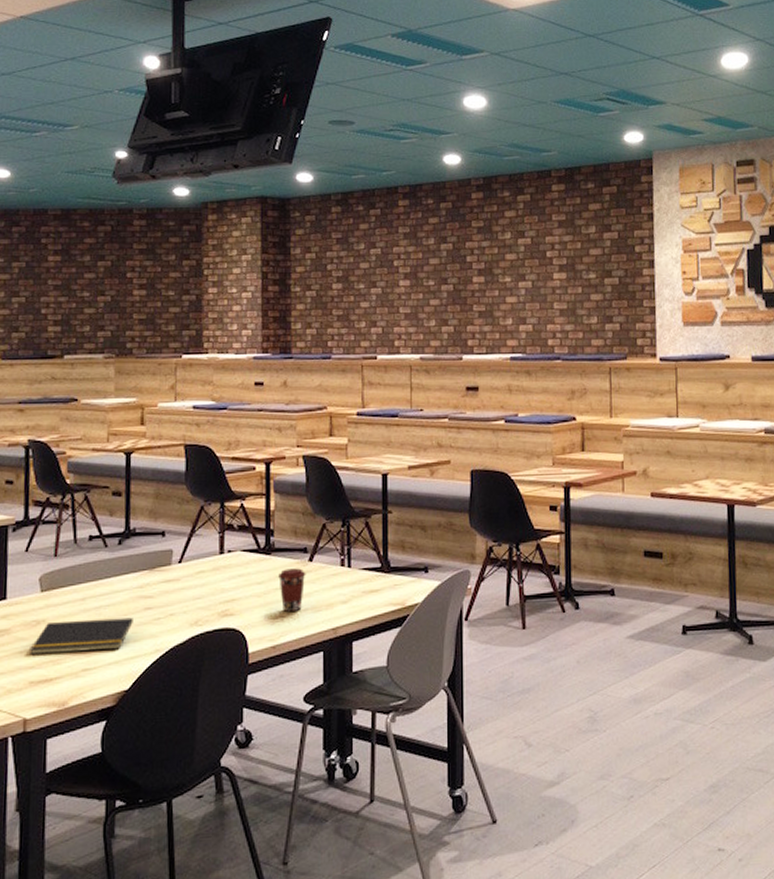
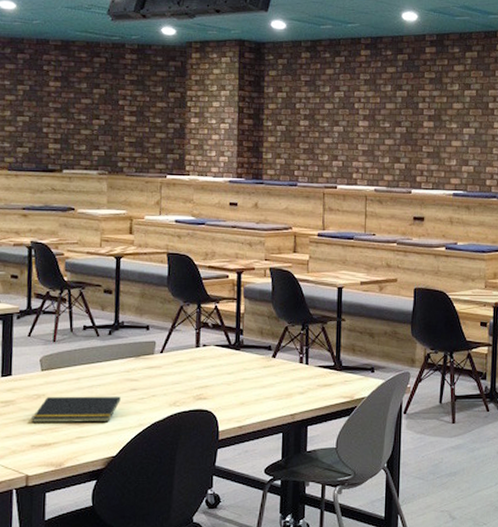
coffee cup: present [278,568,306,612] -> none [246,363,270,398]

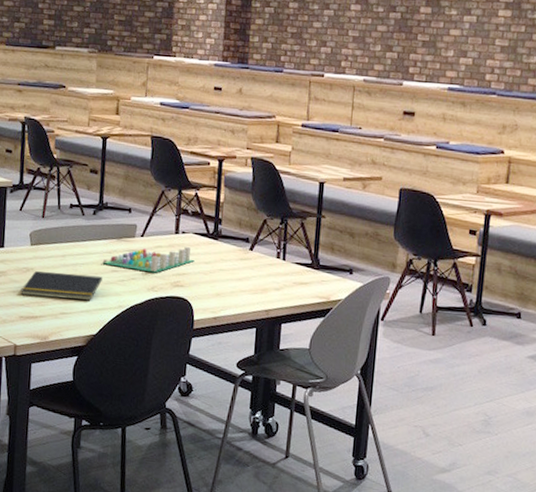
board game: none [120,358,217,388] -> present [102,246,194,273]

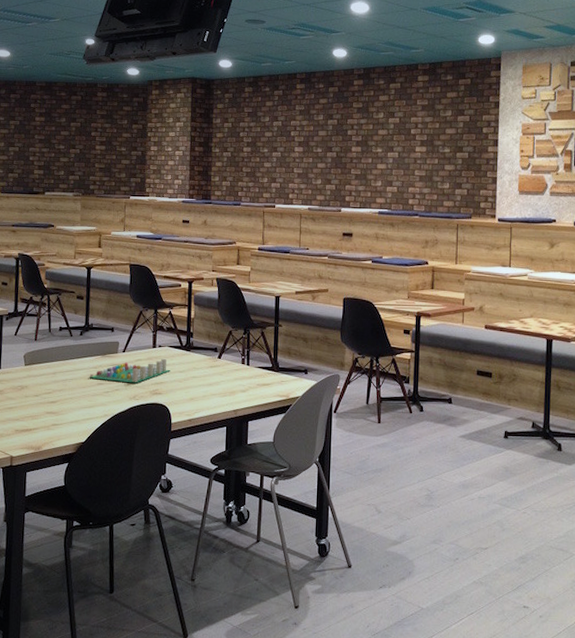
notepad: present [20,271,102,301] -> none [16,388,89,412]

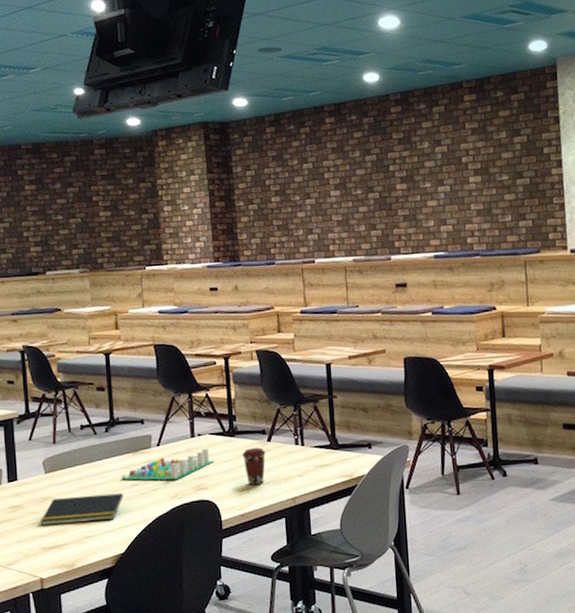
notepad: none [16,388,89,412] -> present [40,493,123,525]
coffee cup: none [195,363,216,395] -> present [242,447,266,485]

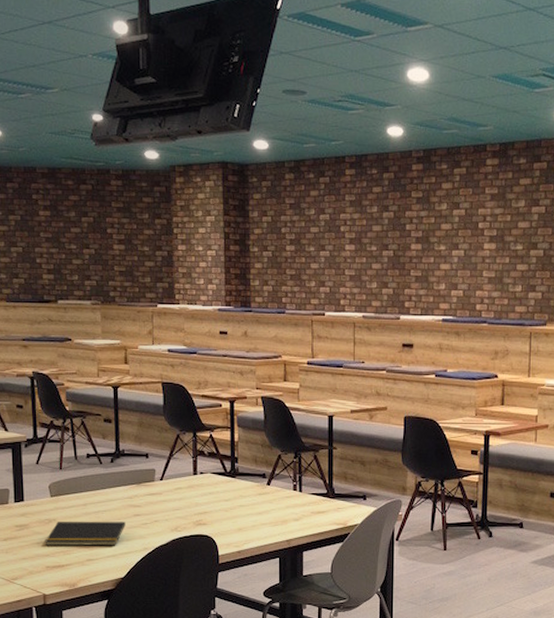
board game: present [121,448,214,481] -> none [124,486,214,514]
coffee cup: present [242,447,266,485] -> none [242,490,265,524]

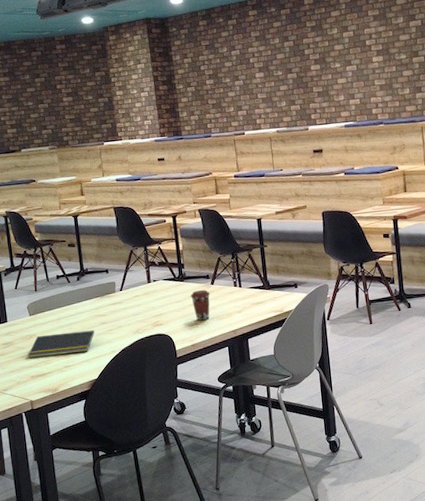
coffee cup: none [242,490,265,524] -> present [191,290,210,321]

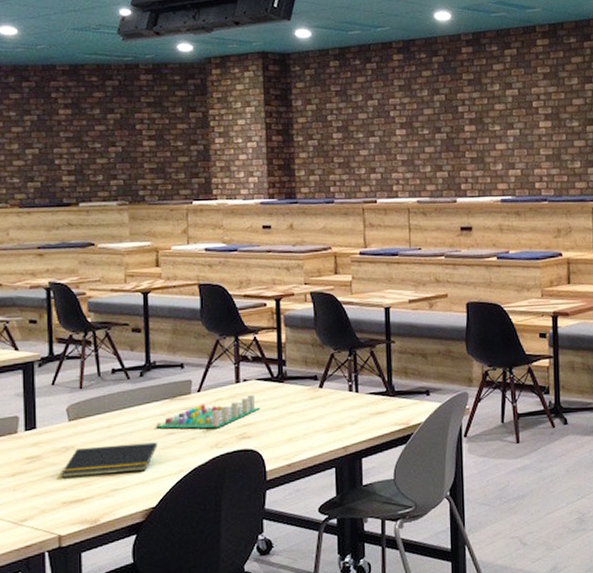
board game: none [92,291,168,320] -> present [156,394,260,429]
coffee cup: present [191,290,210,321] -> none [291,394,317,433]

